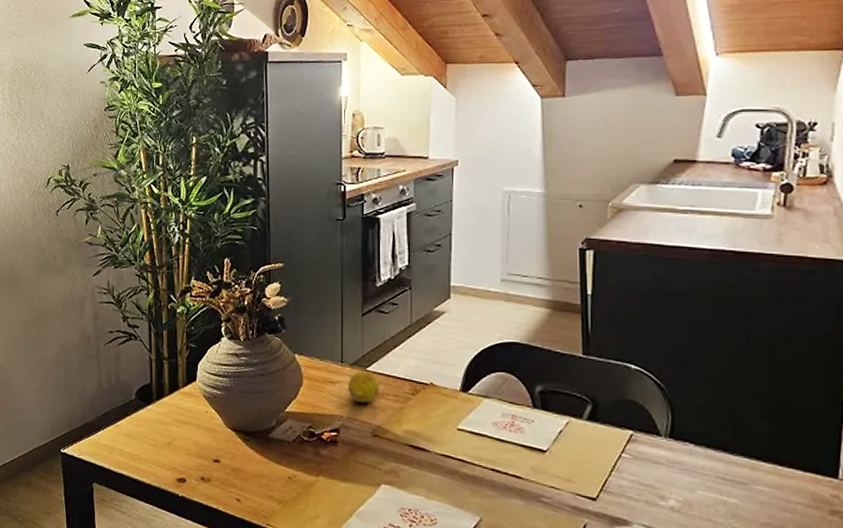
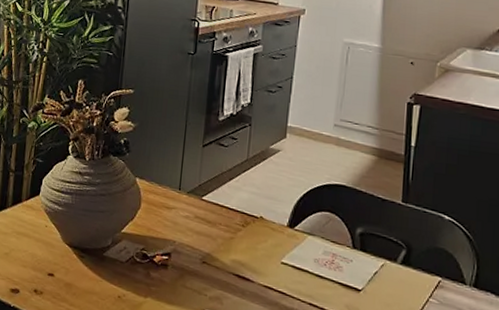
fruit: present [348,371,380,403] -> none [183,199,214,231]

